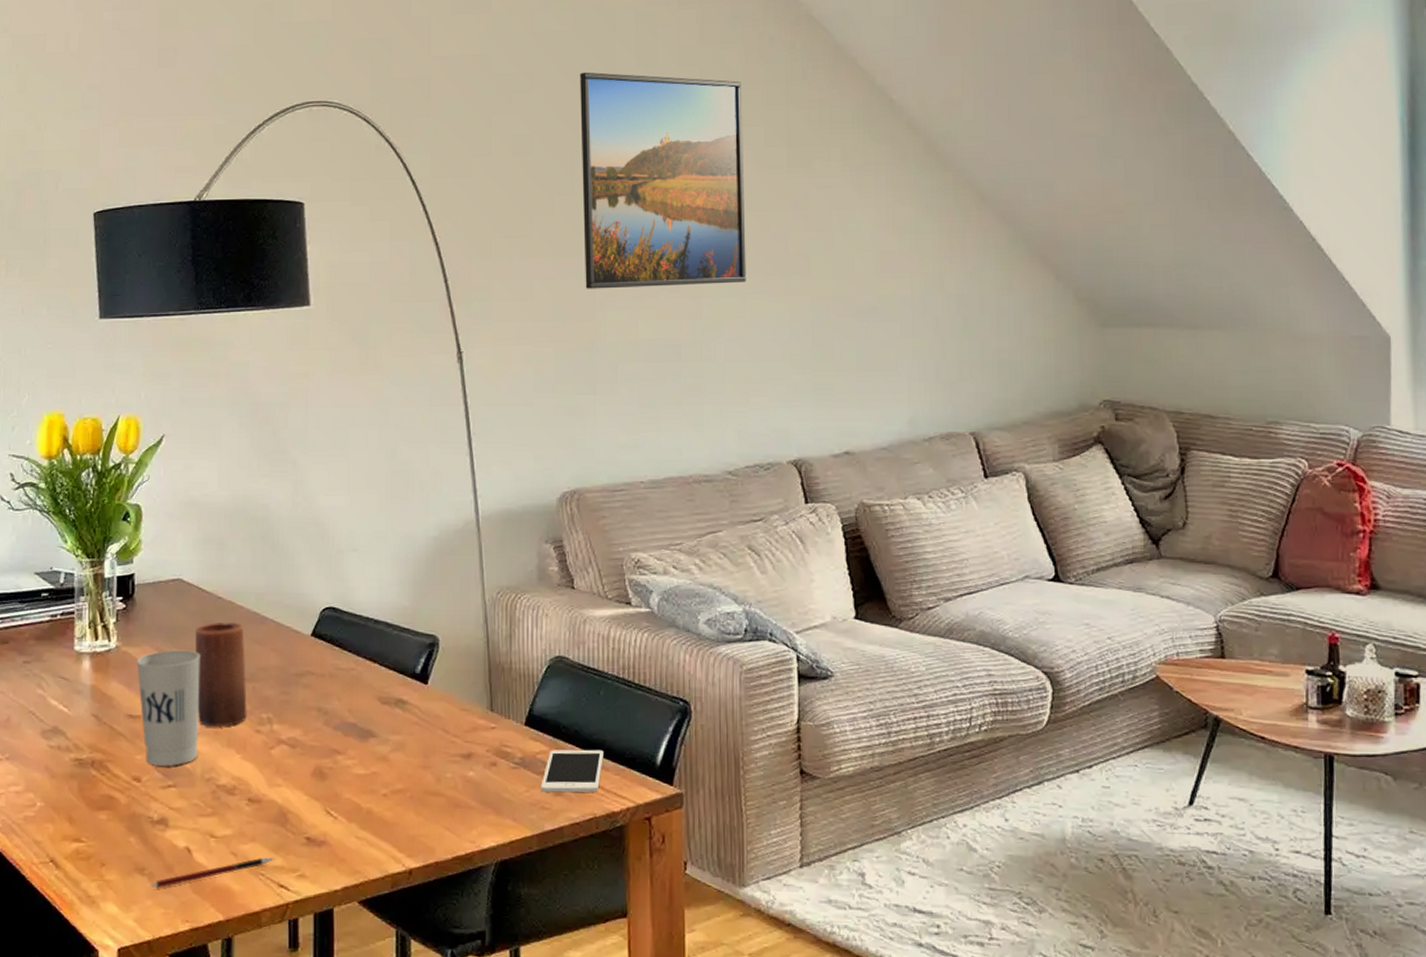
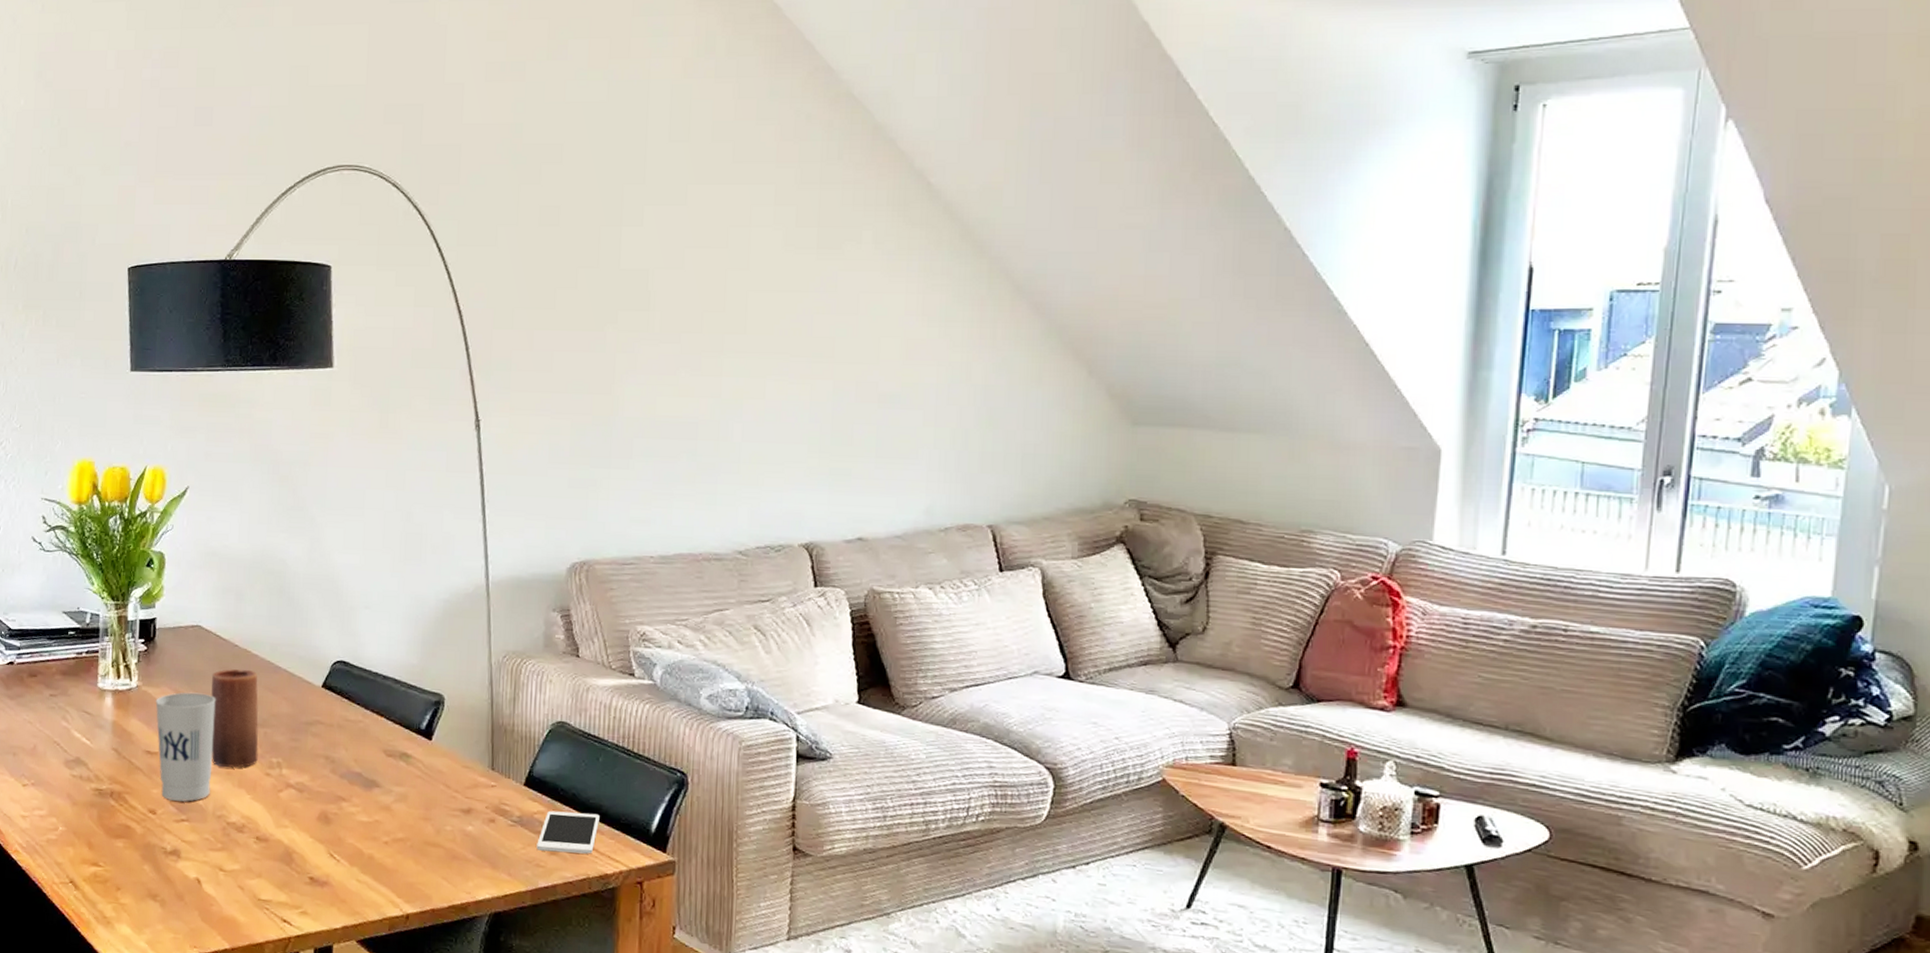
pen: present [152,857,275,888] -> none [163,892,280,914]
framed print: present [580,72,746,289] -> none [605,144,775,364]

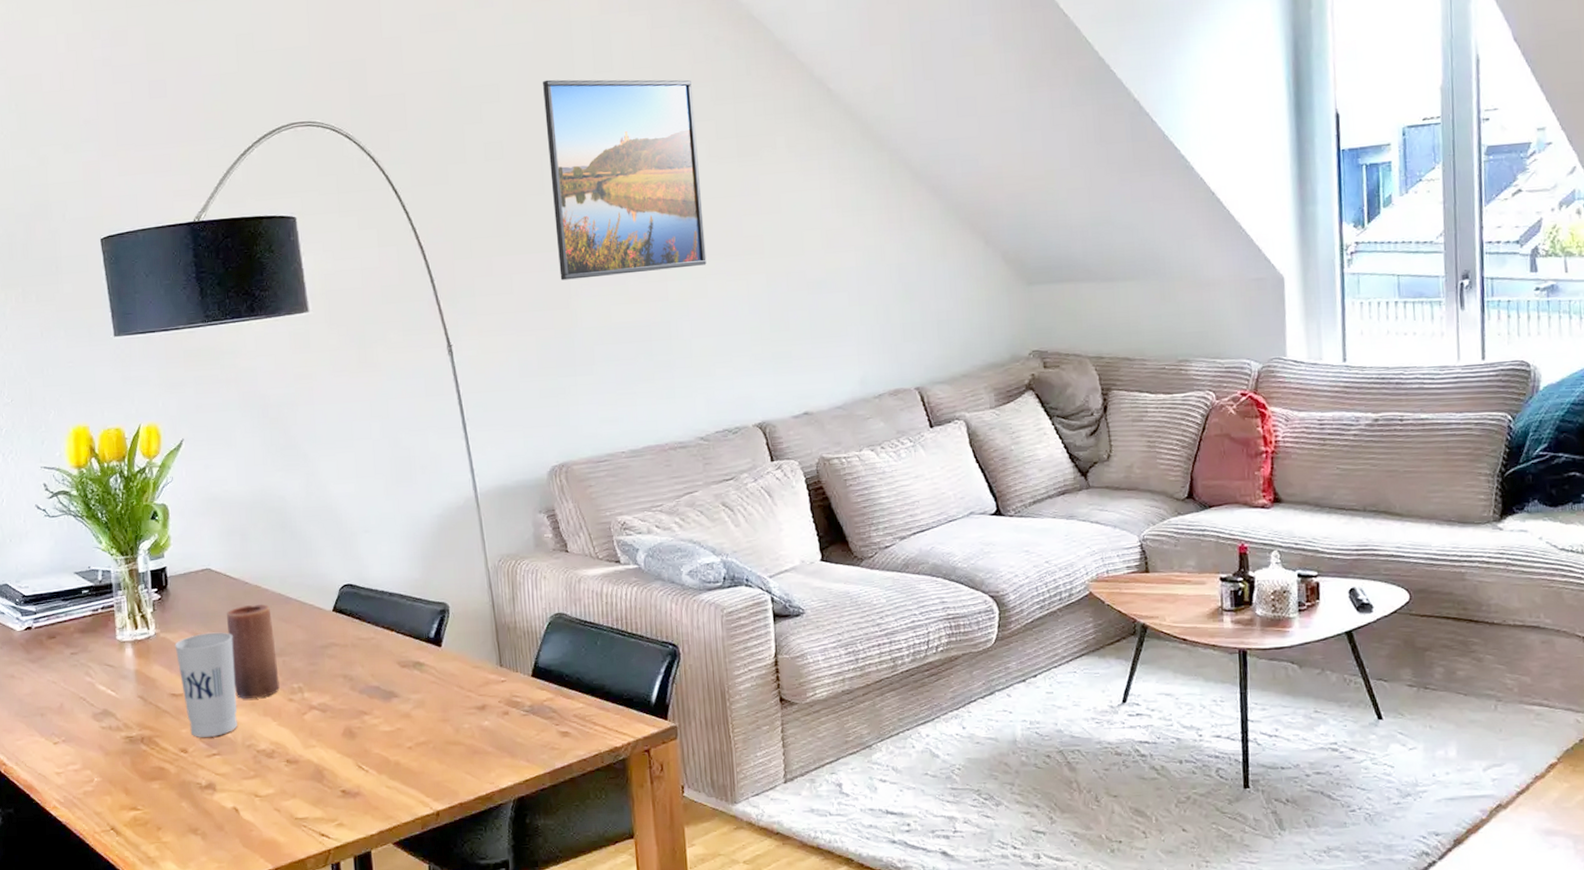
cell phone: present [536,810,600,854] -> none [549,693,604,734]
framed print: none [605,144,775,364] -> present [543,79,707,280]

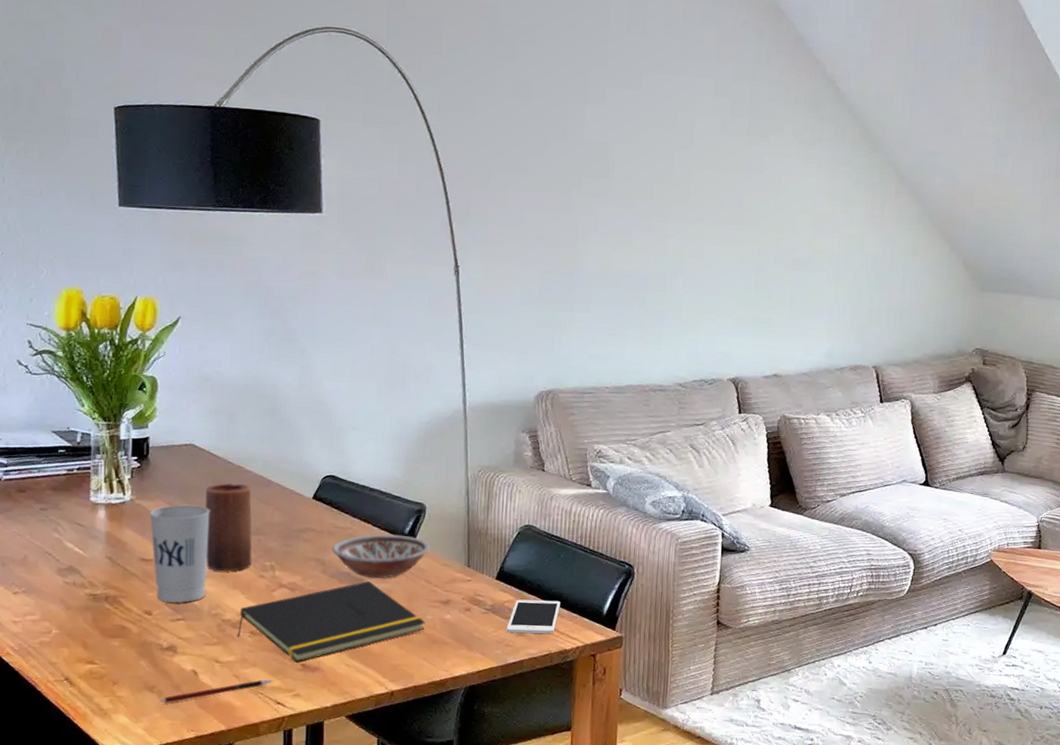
pen: none [205,810,315,845] -> present [160,679,274,703]
notepad: none [273,694,463,789] -> present [237,581,426,663]
bowl: none [358,639,458,690] -> present [331,534,430,579]
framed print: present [543,79,707,280] -> none [570,31,715,229]
cell phone: none [549,693,604,734] -> present [506,599,560,634]

